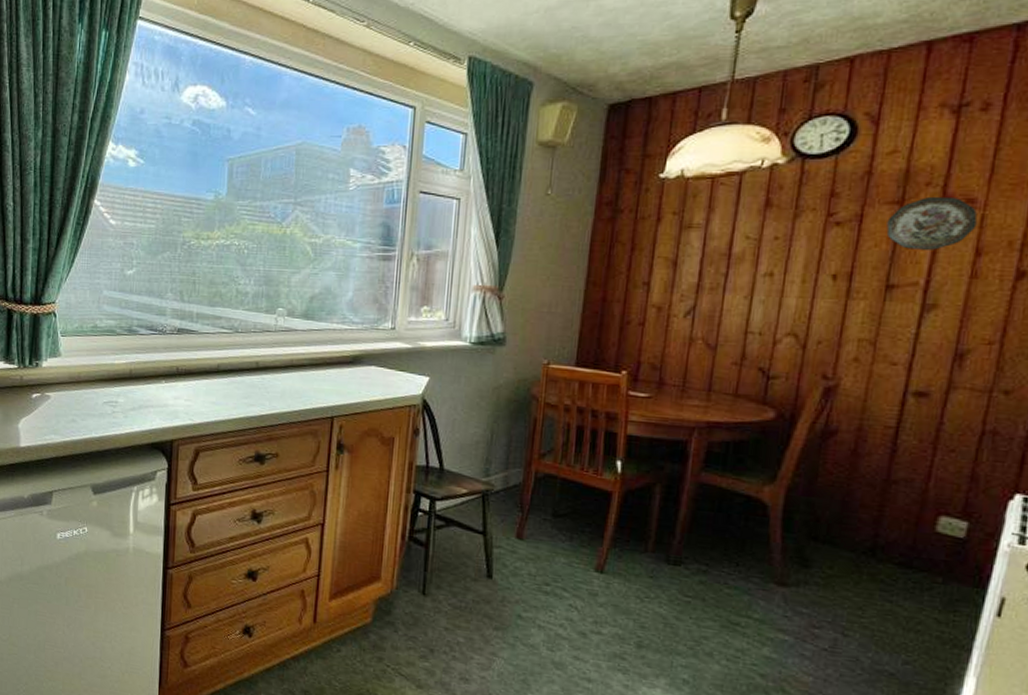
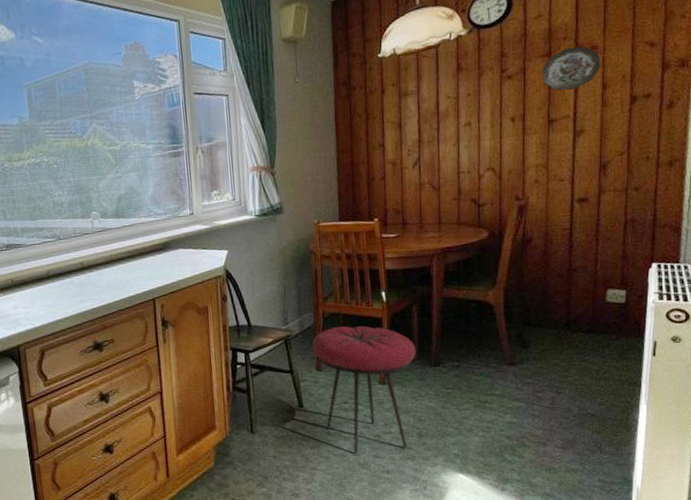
stool: none [515,491,652,657] -> present [312,326,416,454]

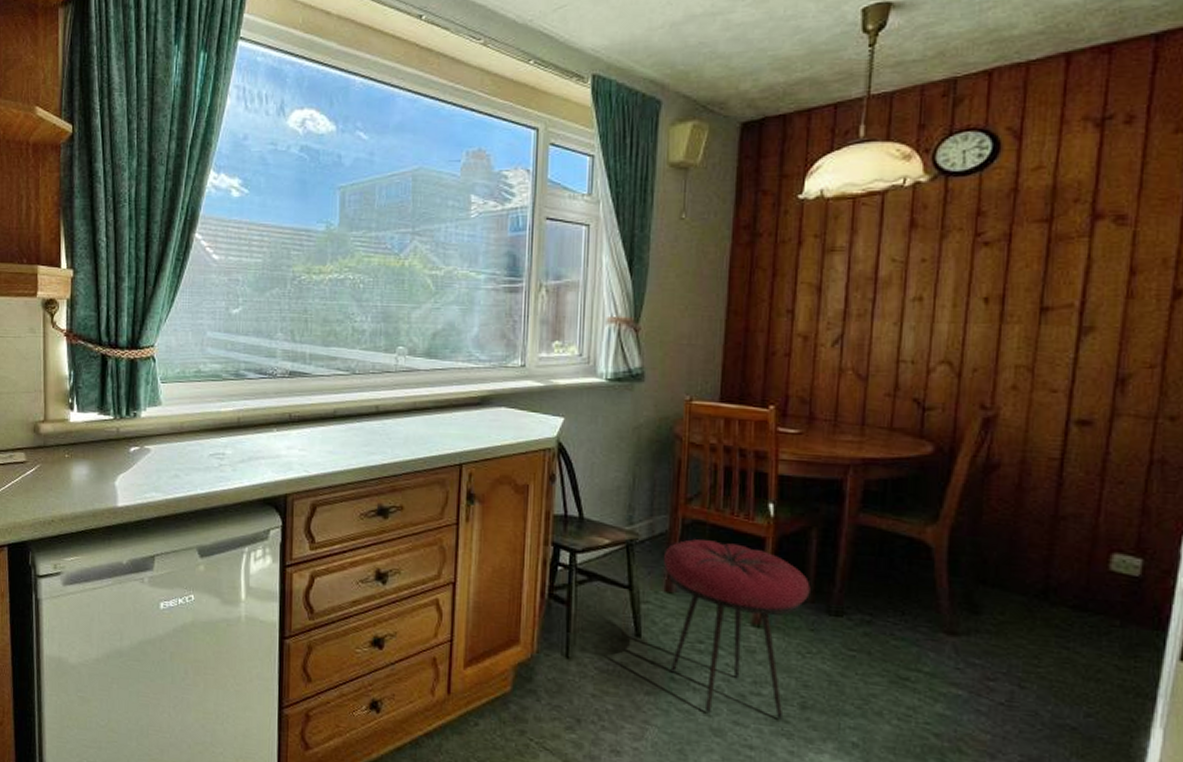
decorative plate: present [542,46,601,91] -> none [1036,213,1130,270]

